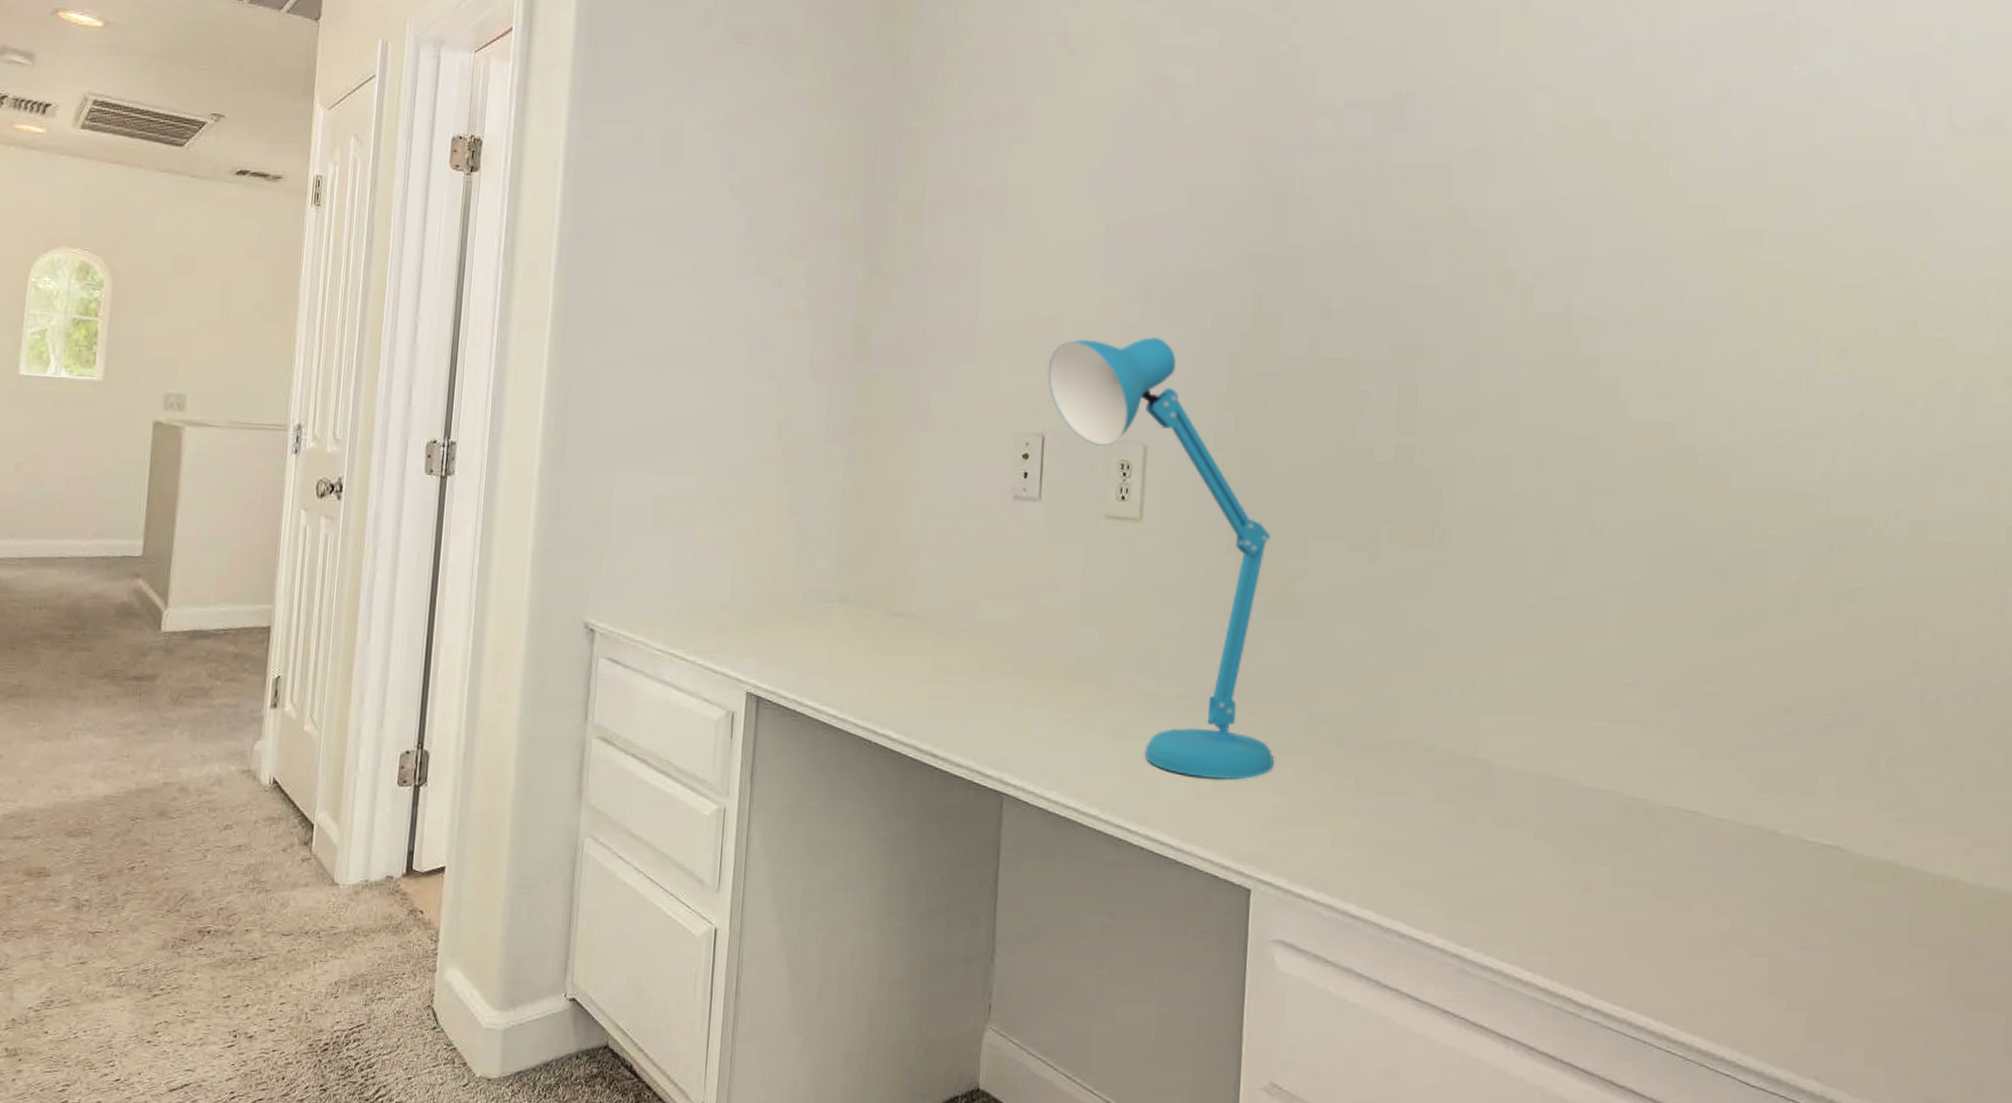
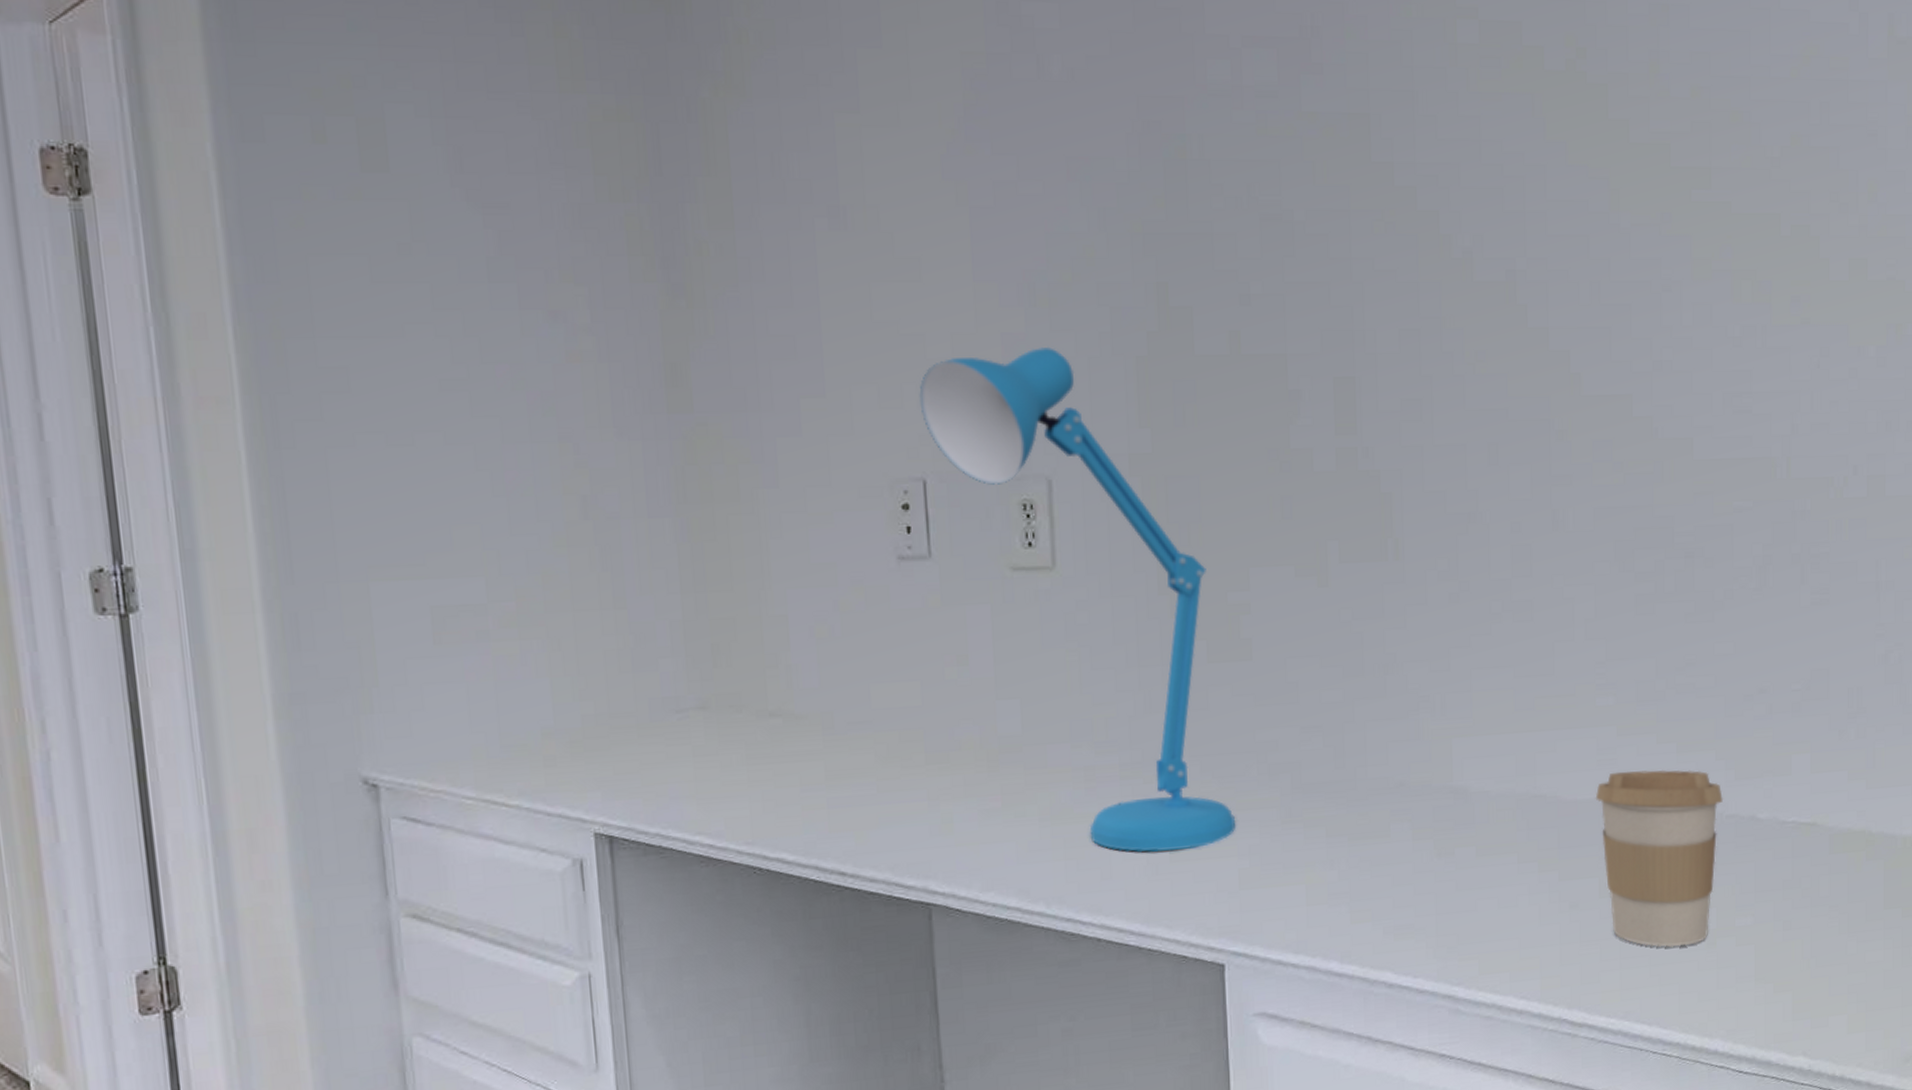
coffee cup: none [1614,767,1745,947] -> present [1595,769,1724,948]

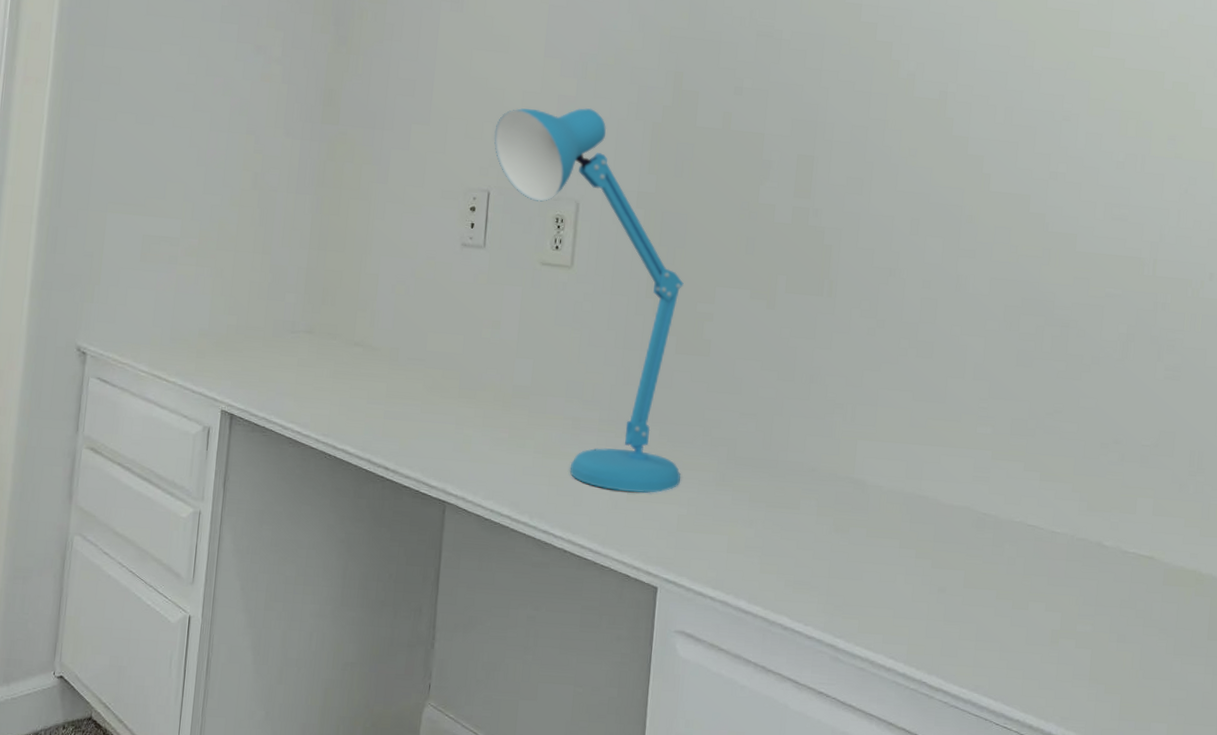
coffee cup: present [1595,769,1724,948] -> none [968,487,1076,640]

